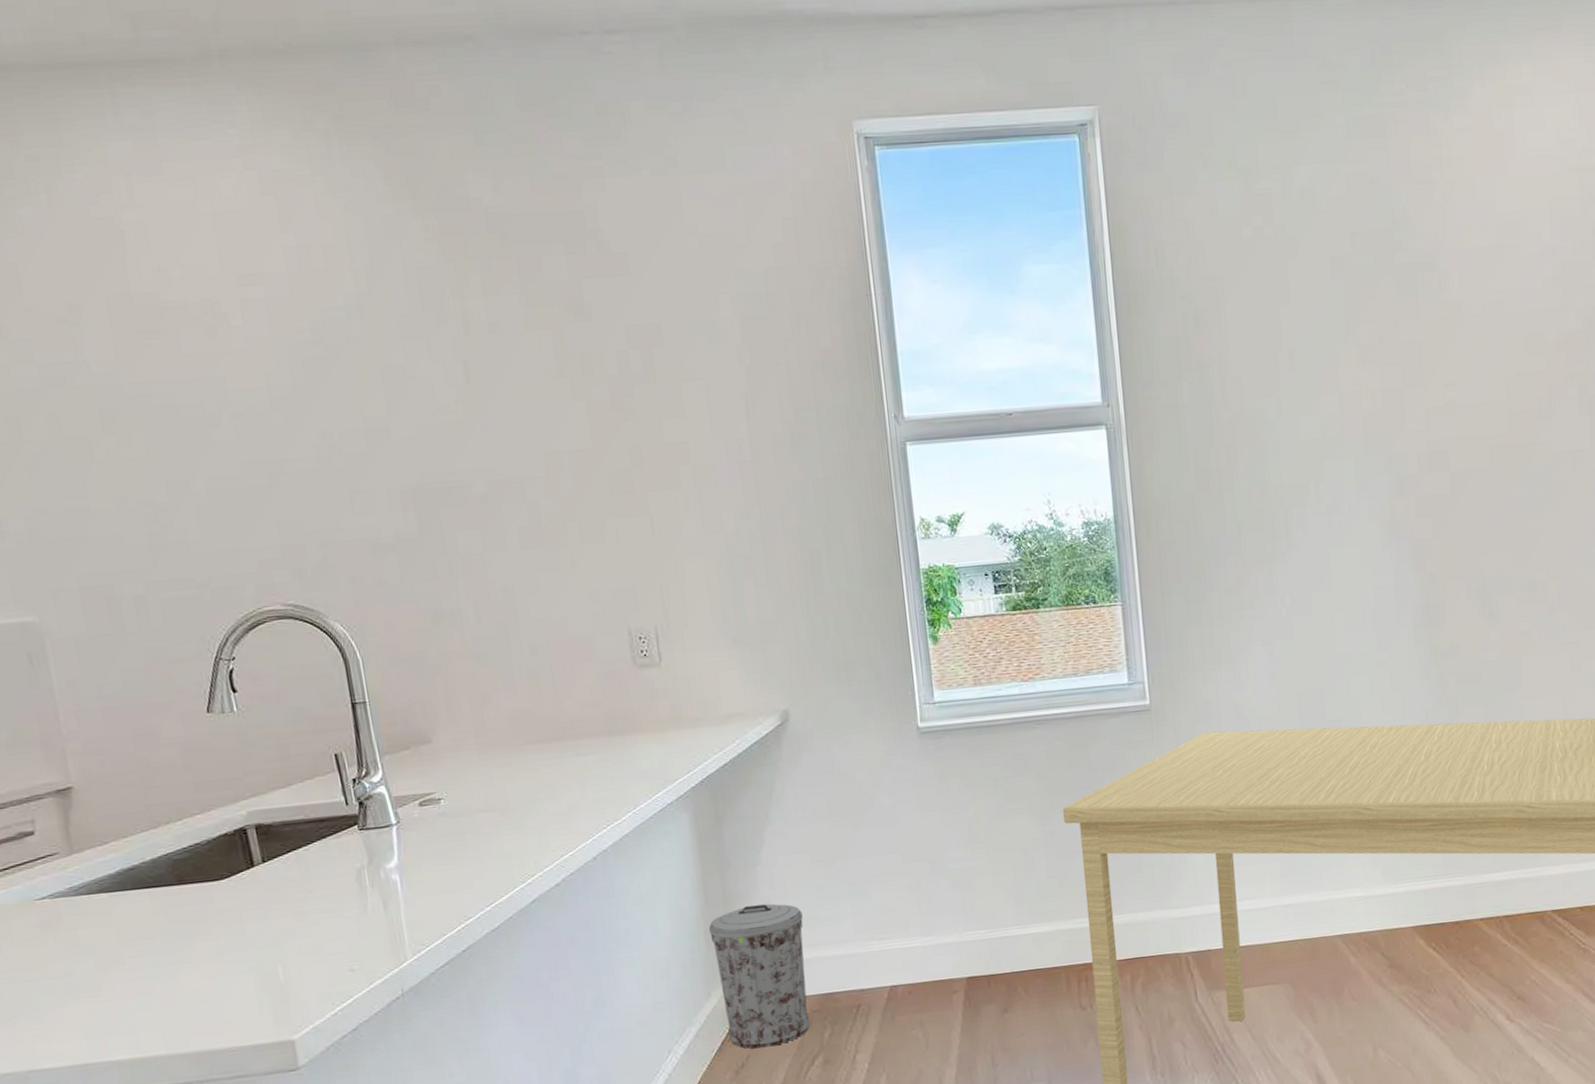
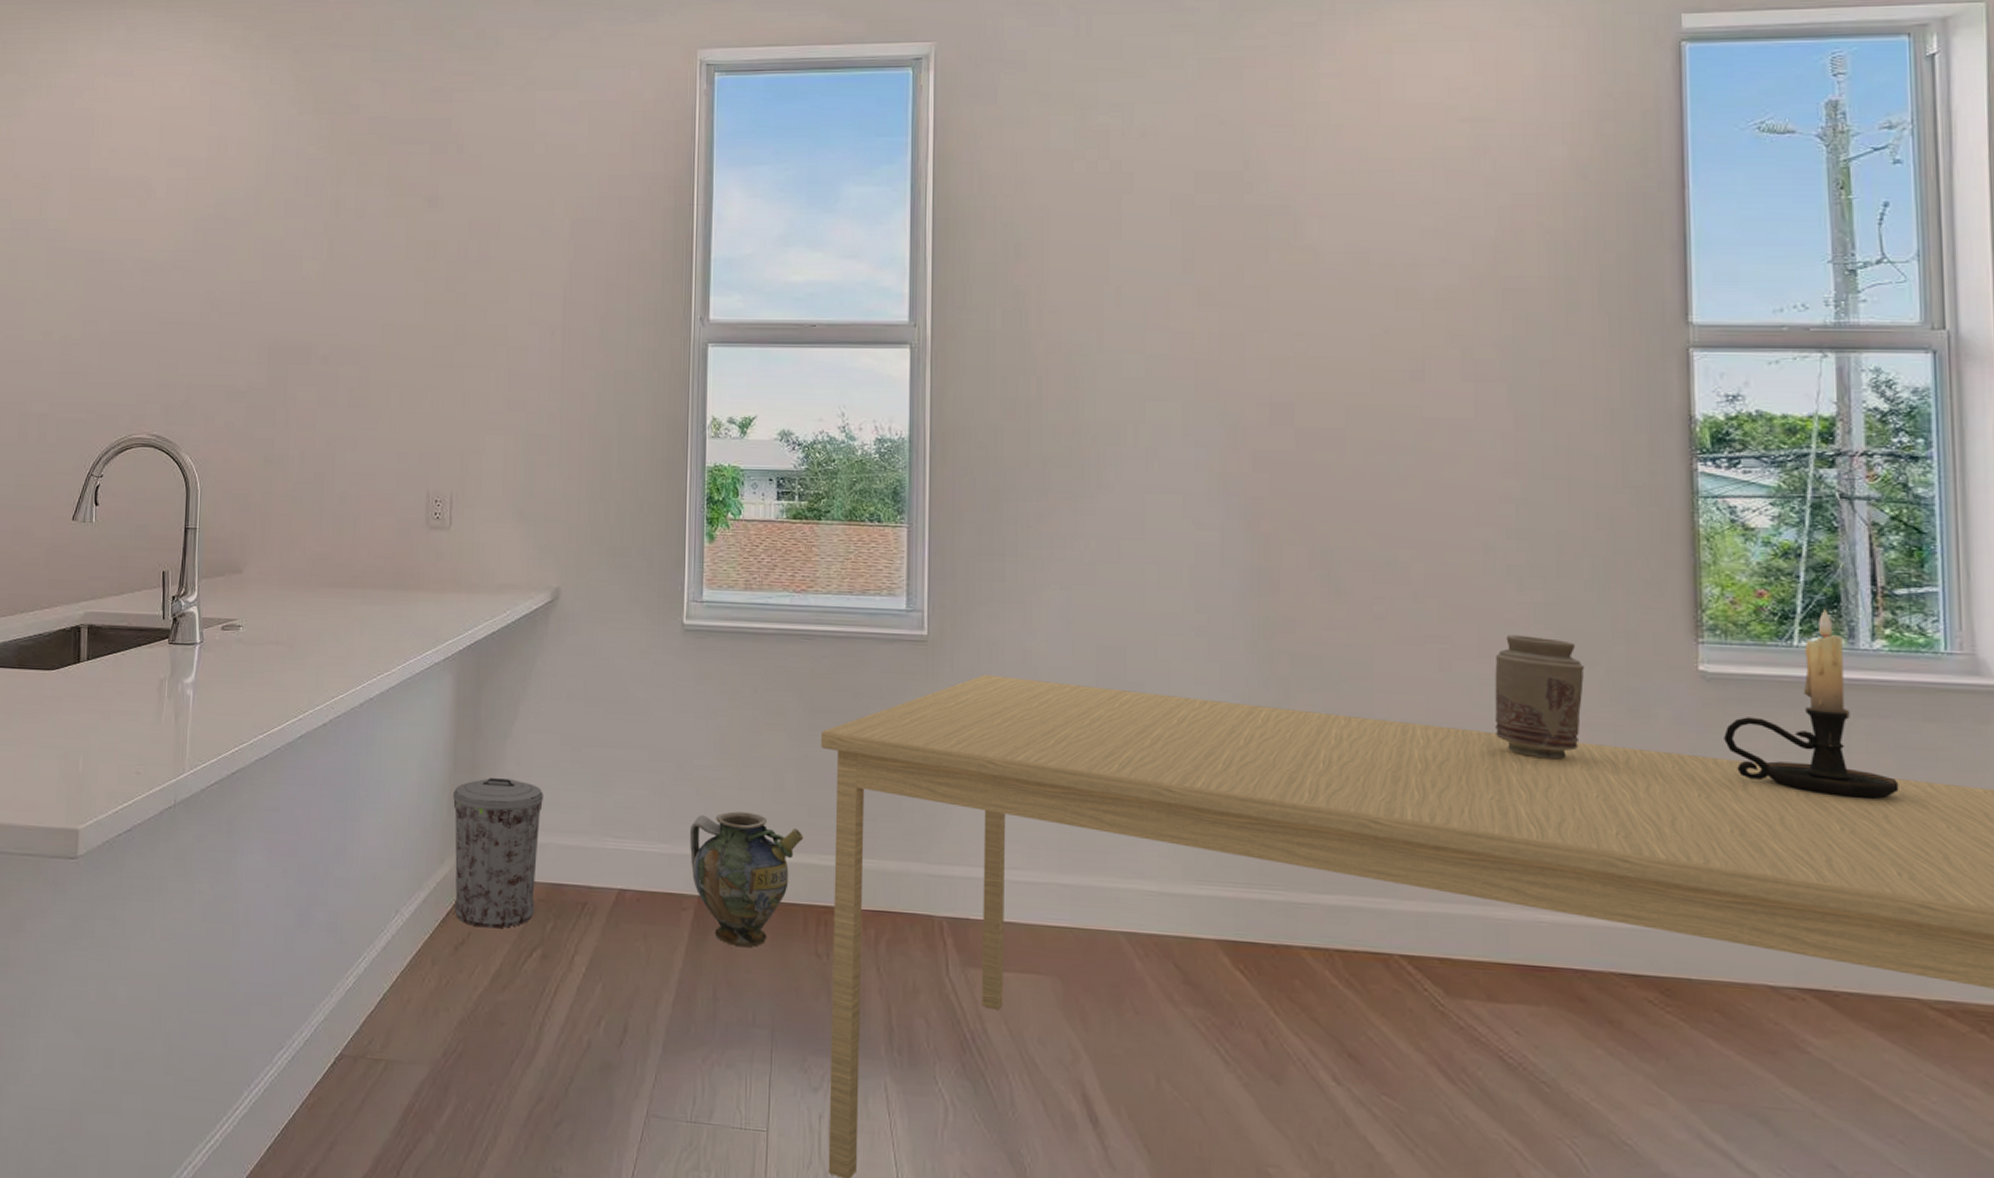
ceramic jug: none [950,893,1058,1015] -> present [689,811,804,948]

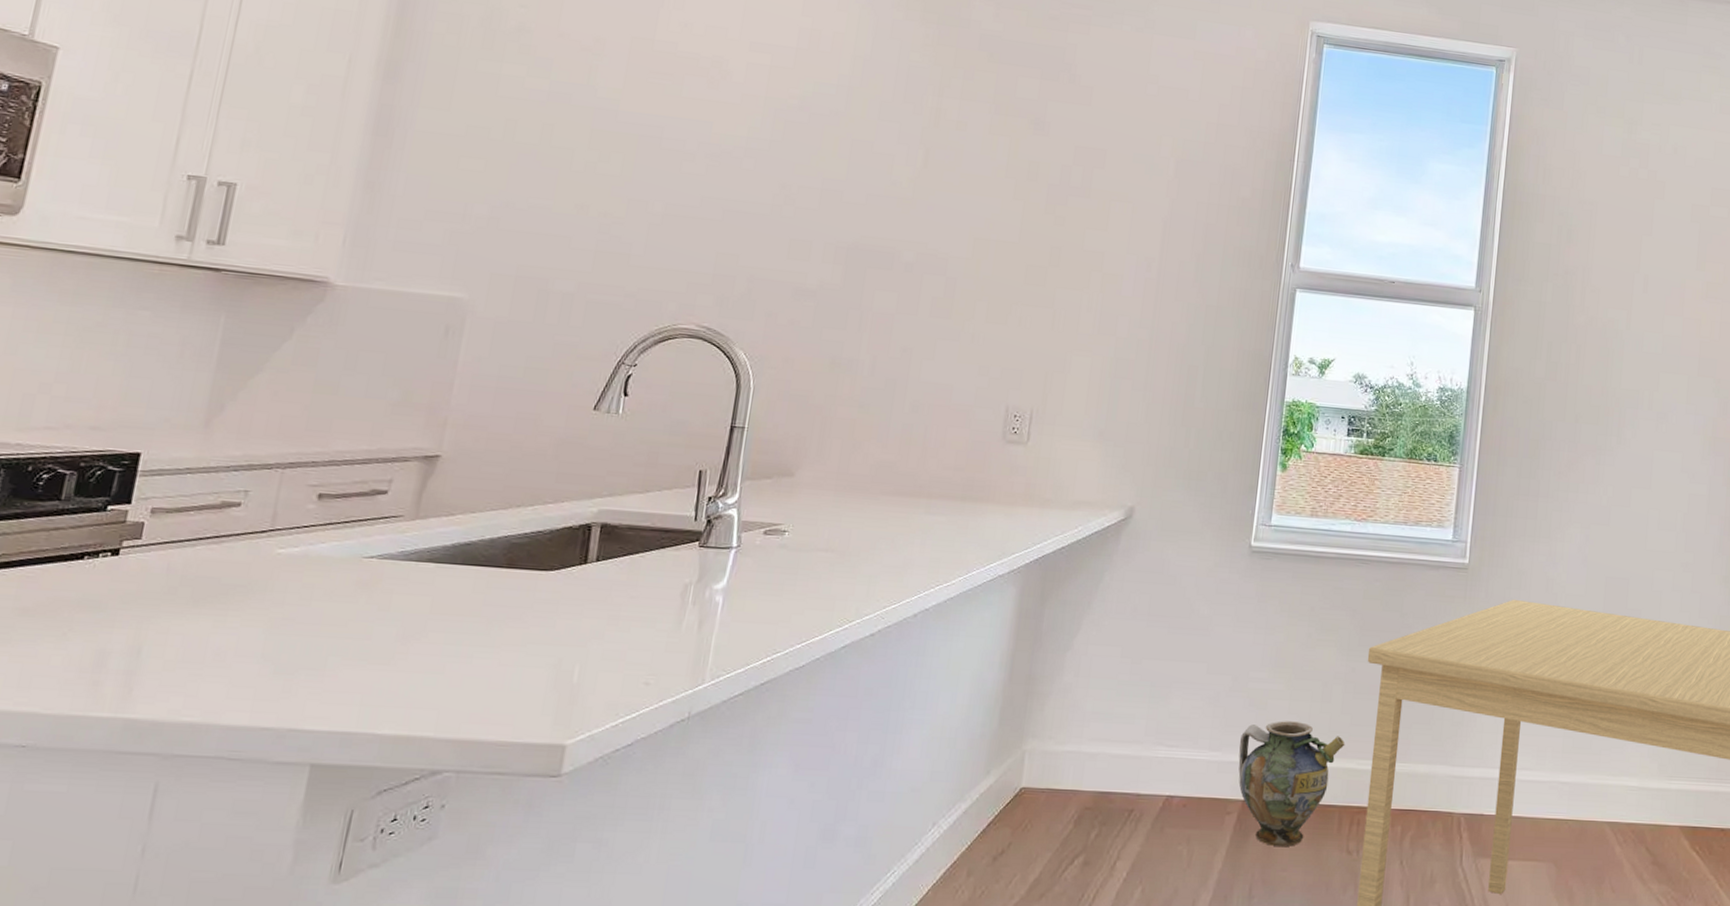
trash can: present [453,778,543,929] -> none [996,689,1099,838]

